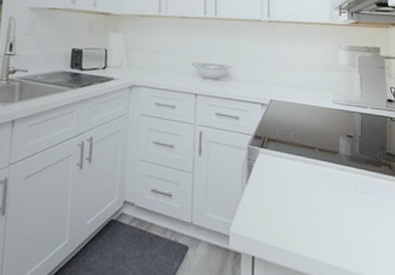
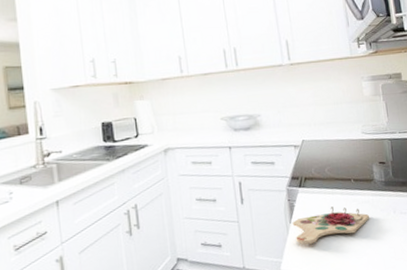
cutting board: none [248,174,330,209] -> present [292,206,370,244]

